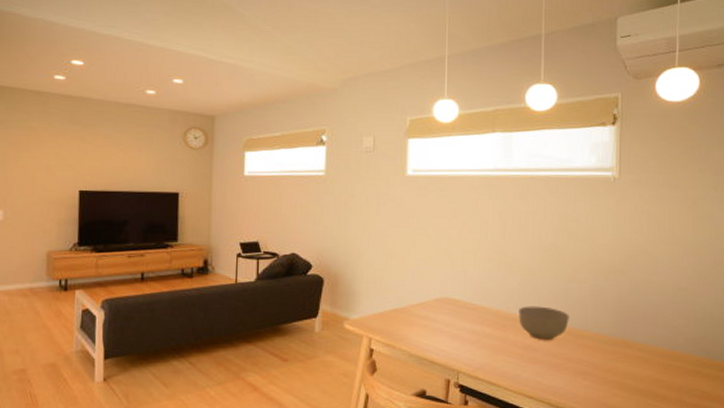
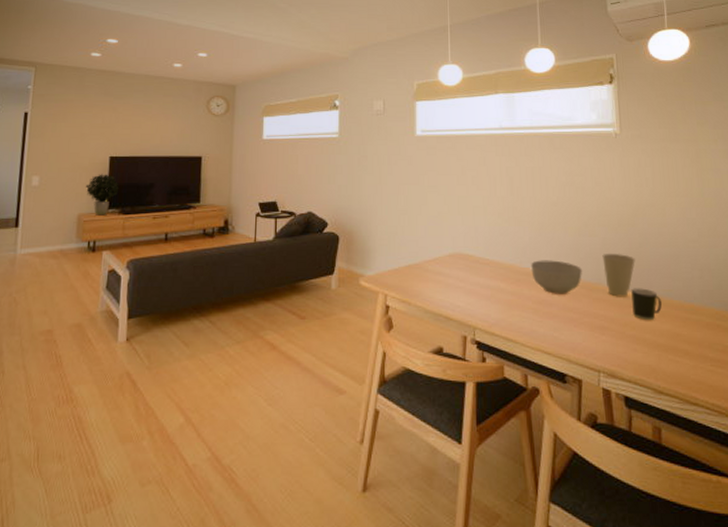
potted plant: none [54,209,91,253] -> present [85,174,119,216]
cup: none [590,301,623,344] -> present [602,254,635,297]
mug: none [616,335,645,366] -> present [631,288,662,320]

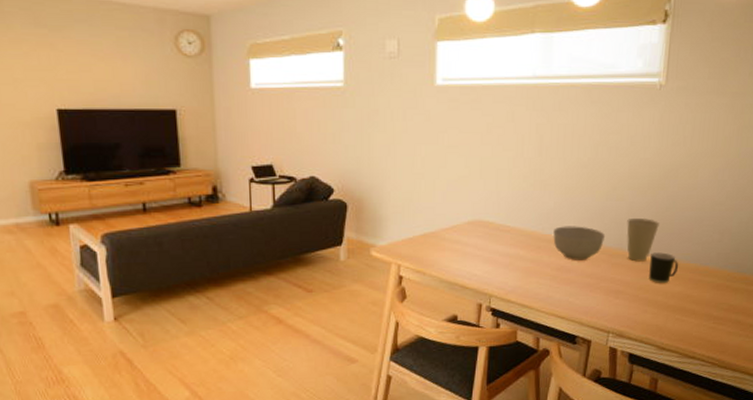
potted plant: present [85,174,119,216] -> none [32,131,77,183]

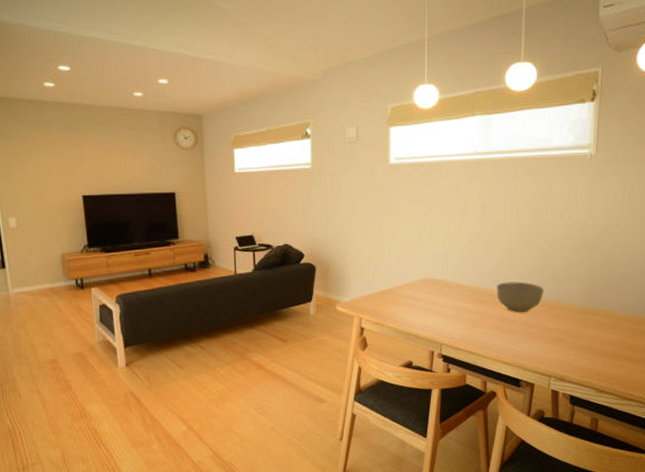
cup: present [626,218,660,262] -> none [564,274,595,313]
mug: present [649,252,678,283] -> none [586,304,614,332]

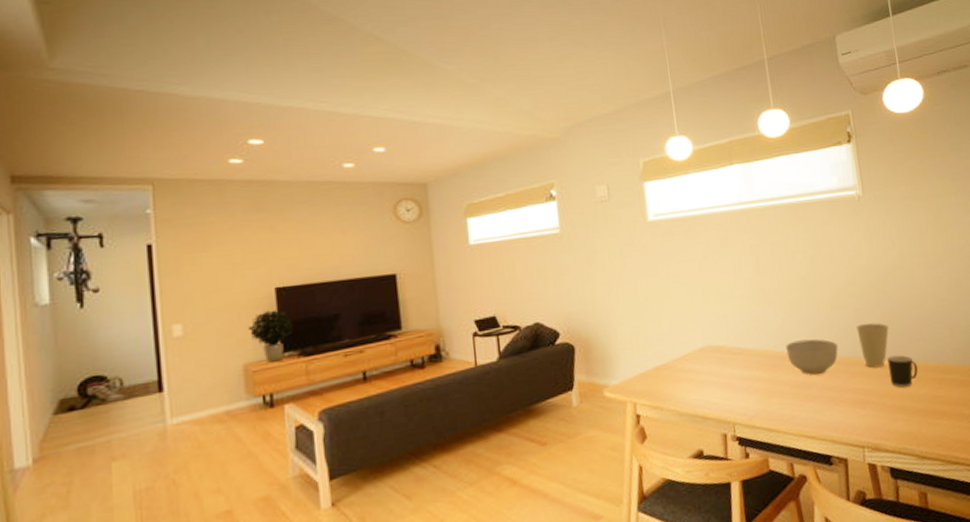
potted plant: none [63,213,97,255] -> present [248,310,294,363]
cup: none [564,274,595,313] -> present [856,323,889,368]
mug: none [586,304,614,332] -> present [887,355,918,388]

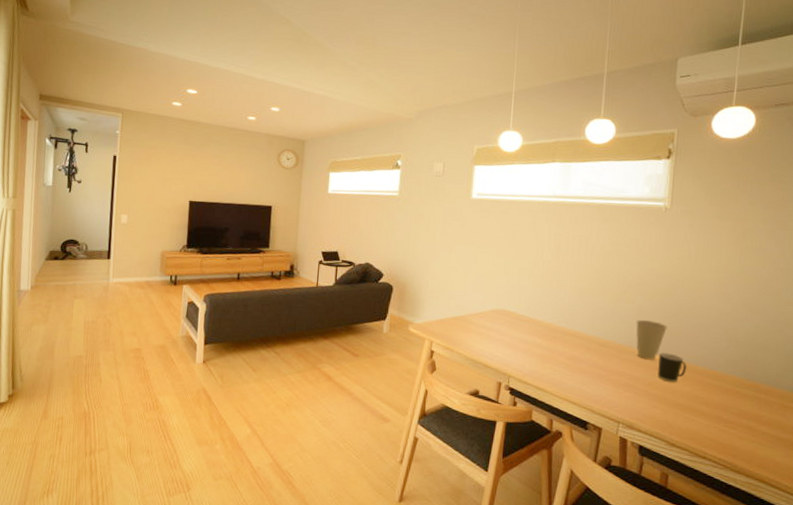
potted plant: present [248,310,294,363] -> none [168,216,198,254]
bowl: present [786,339,839,375] -> none [567,321,616,353]

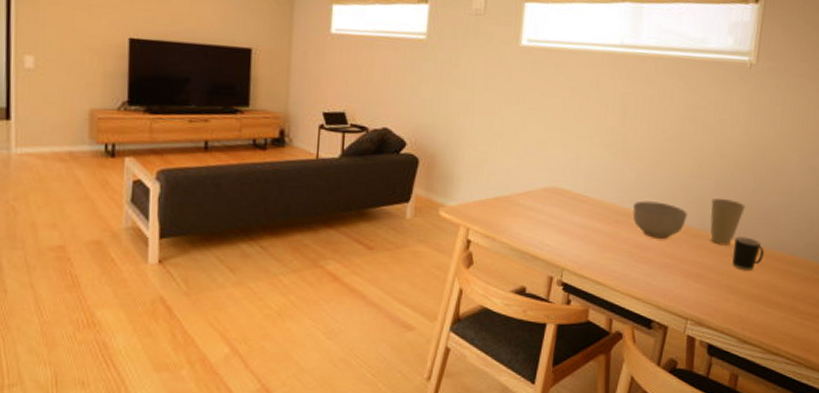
bowl: none [567,321,616,353] -> present [632,200,688,239]

